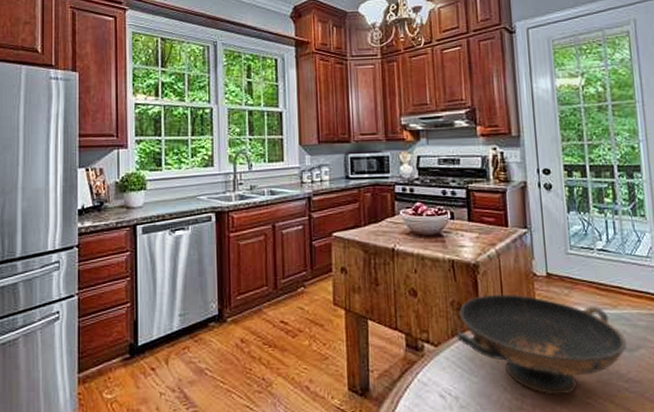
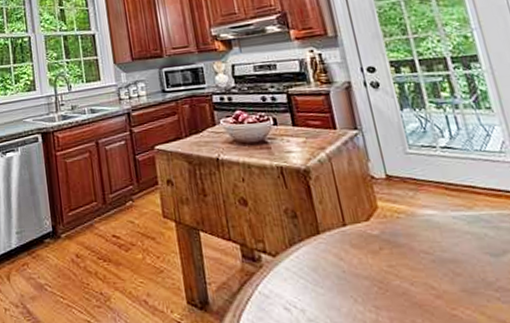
decorative bowl: present [456,294,627,395] -> none [294,199,491,307]

